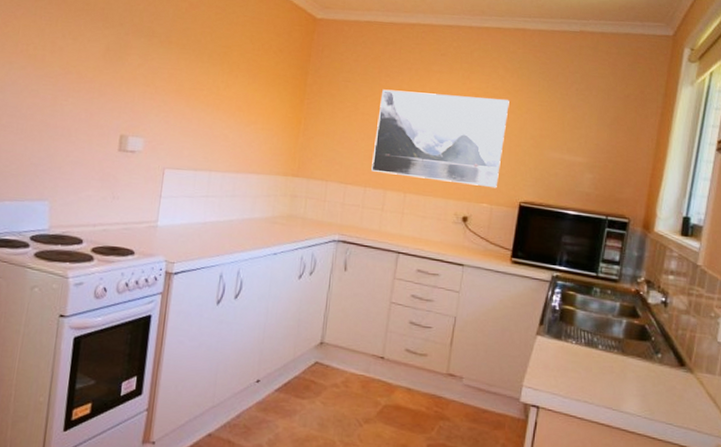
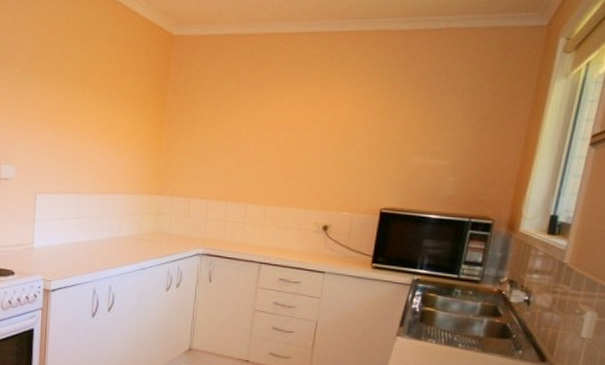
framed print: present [371,89,509,188] -> none [232,103,370,196]

